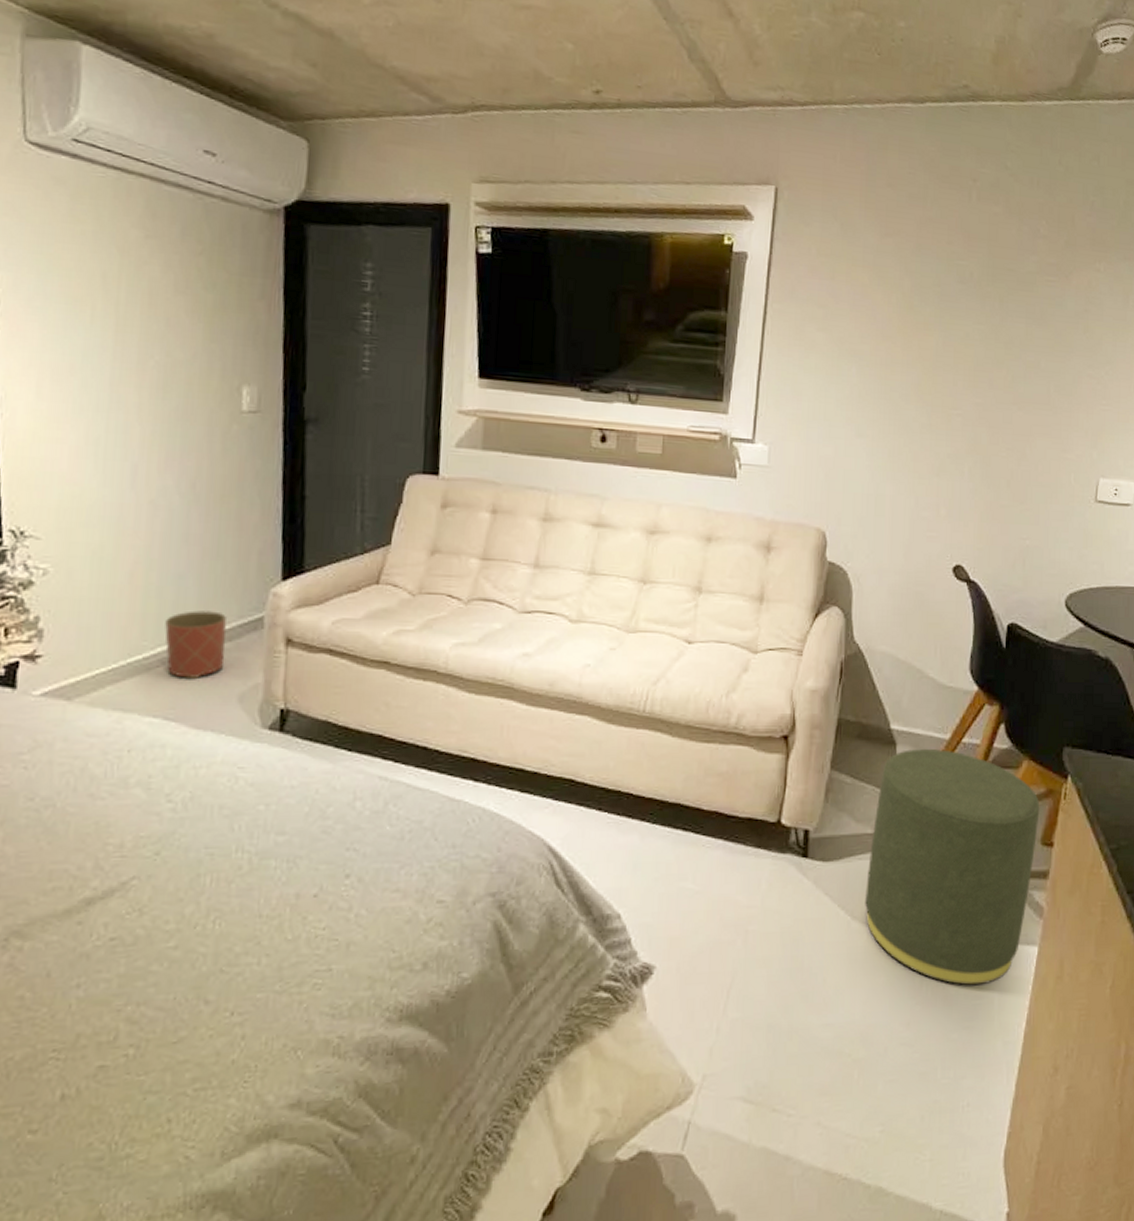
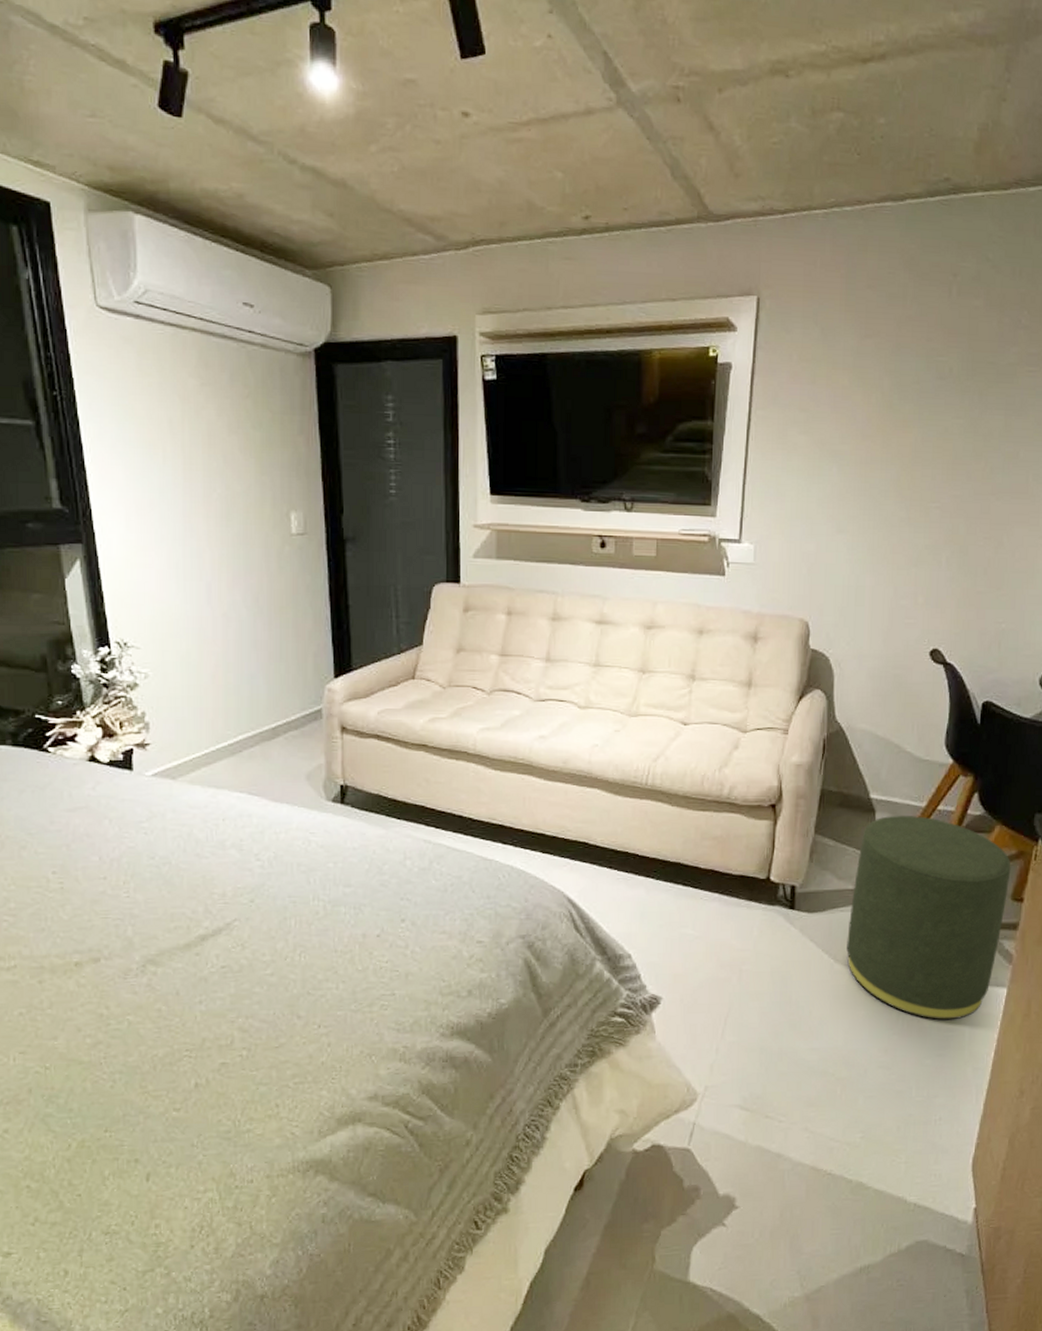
planter: present [165,610,227,678] -> none [244,705,293,761]

